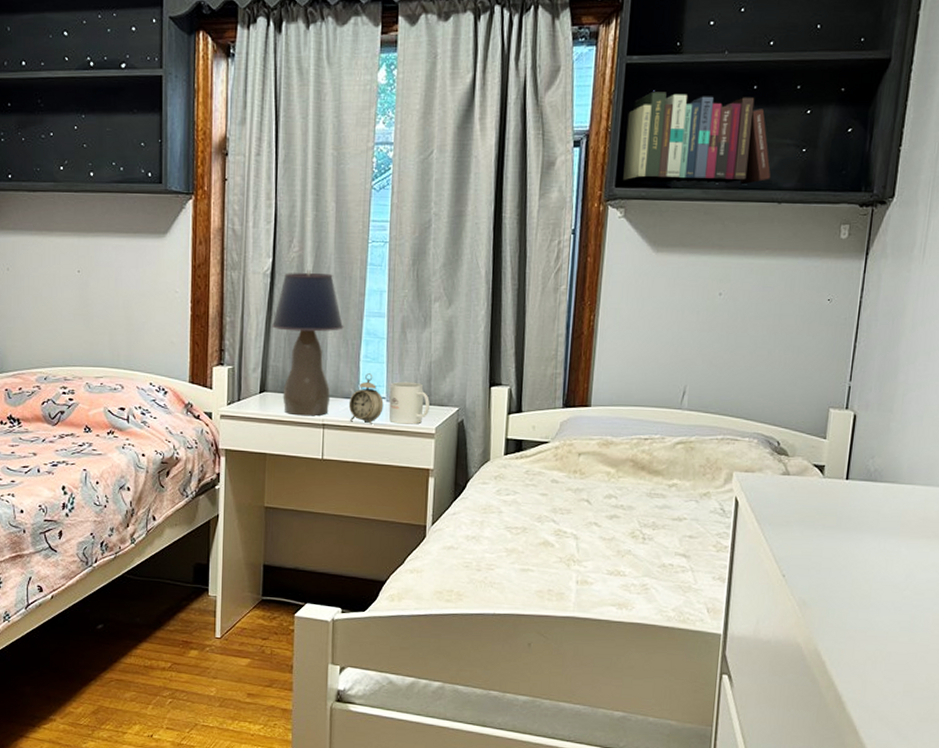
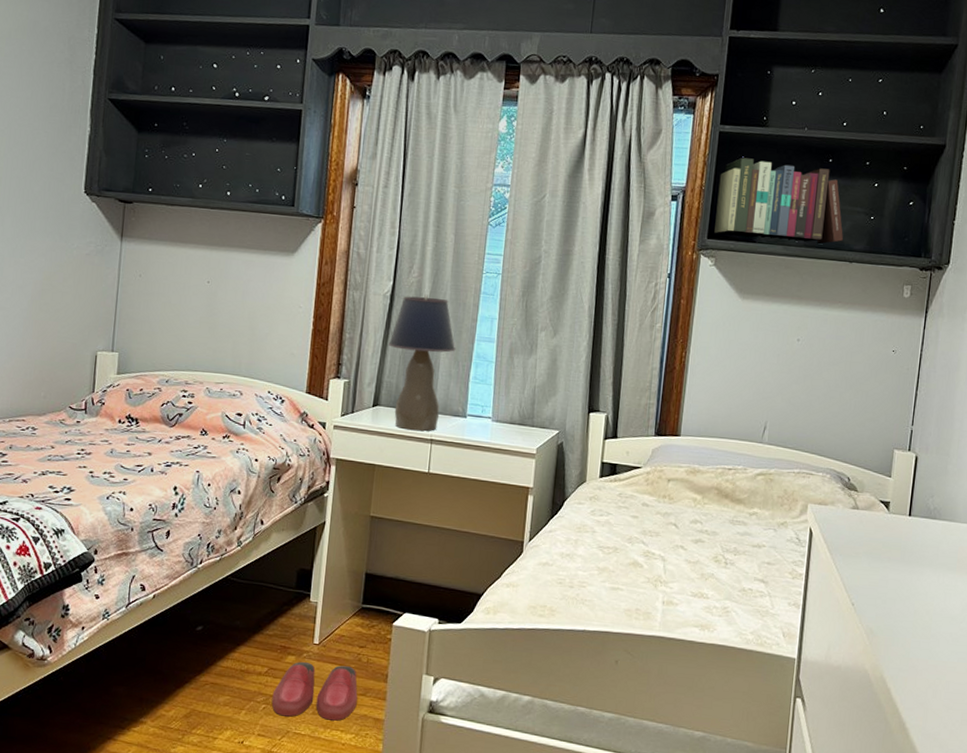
slippers: none [177,656,264,713] -> present [271,662,358,721]
alarm clock: present [348,373,384,424] -> none [456,394,490,442]
mug: present [388,381,430,425] -> none [493,403,532,445]

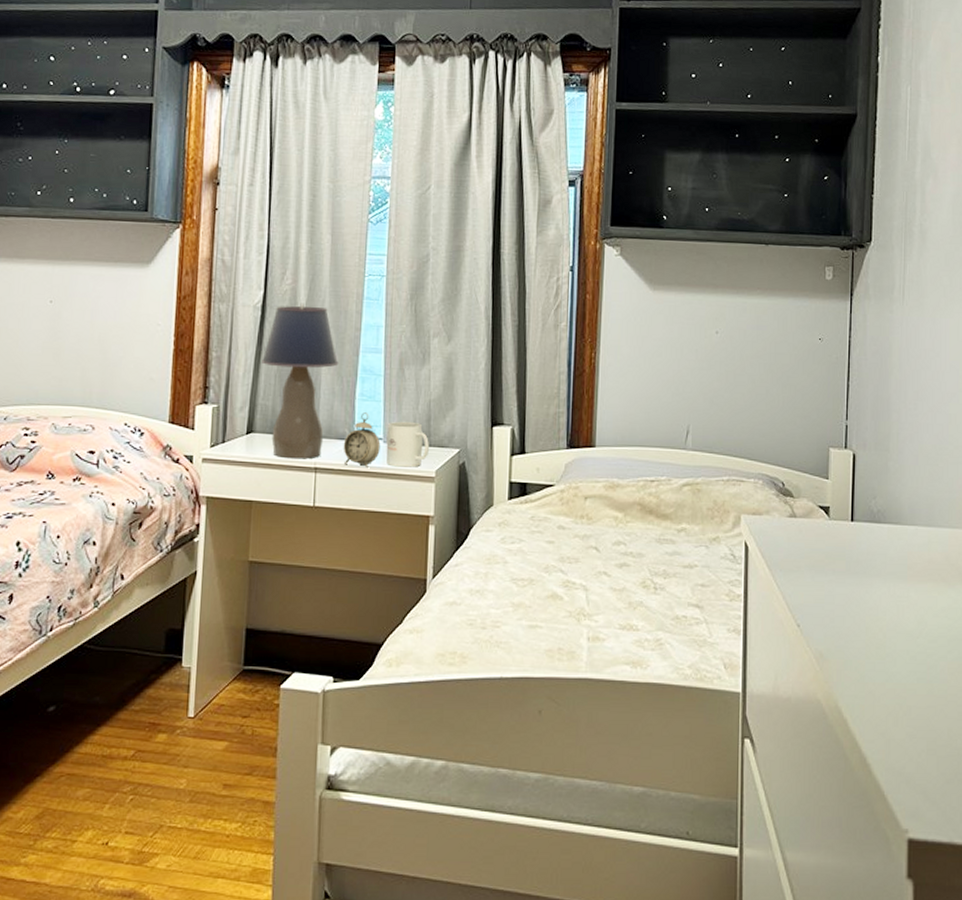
slippers: present [271,662,358,721] -> none [140,740,243,808]
alarm clock: none [456,394,490,442] -> present [343,412,381,467]
mug: none [493,403,532,445] -> present [386,421,429,468]
books: present [714,157,844,245] -> none [618,136,758,227]

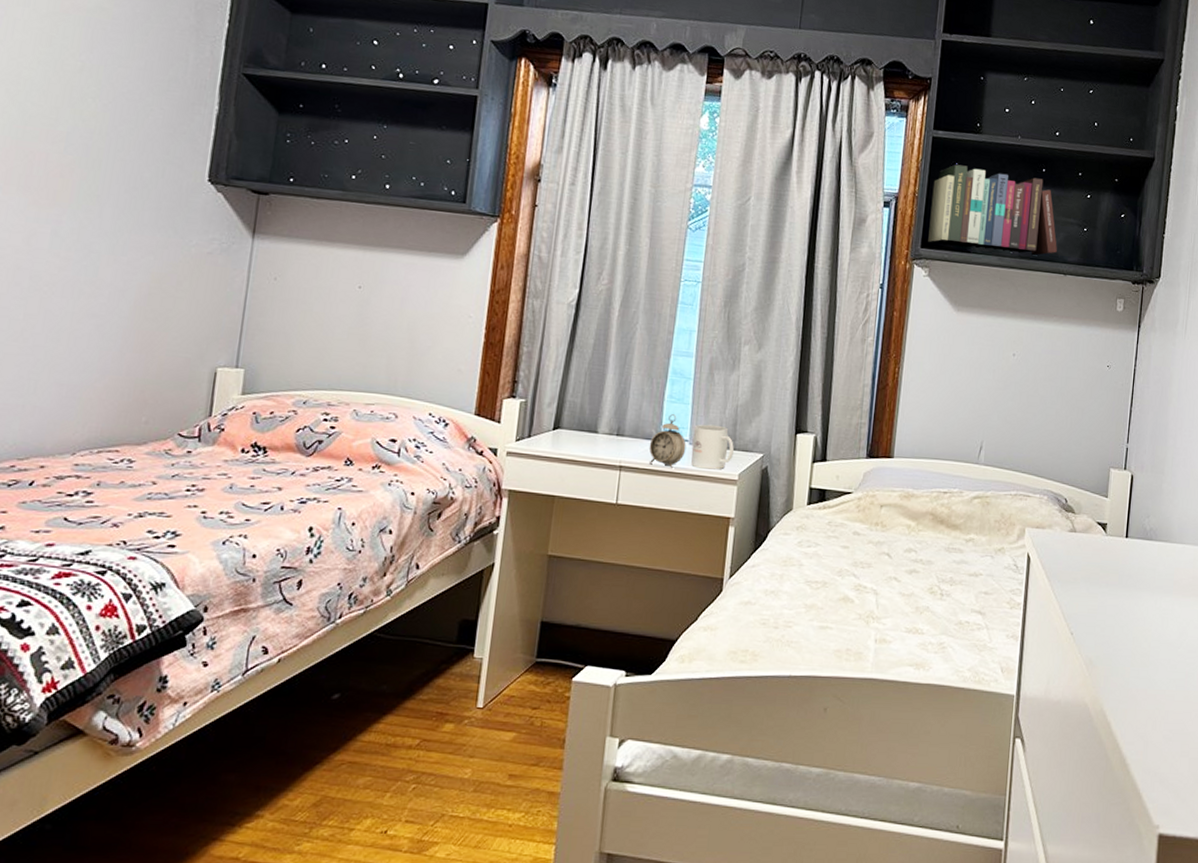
table lamp: present [262,303,339,460] -> none [573,303,650,458]
books: none [618,136,758,227] -> present [928,164,1058,256]

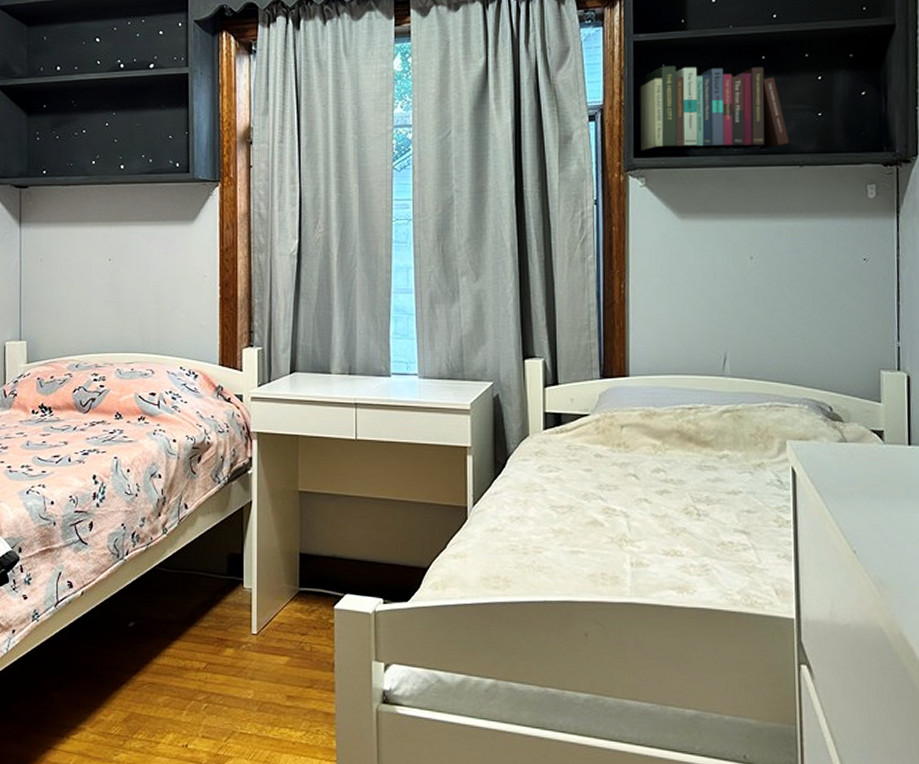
alarm clock: present [648,414,687,468] -> none [380,350,416,402]
mug: present [691,424,734,470] -> none [421,357,463,401]

